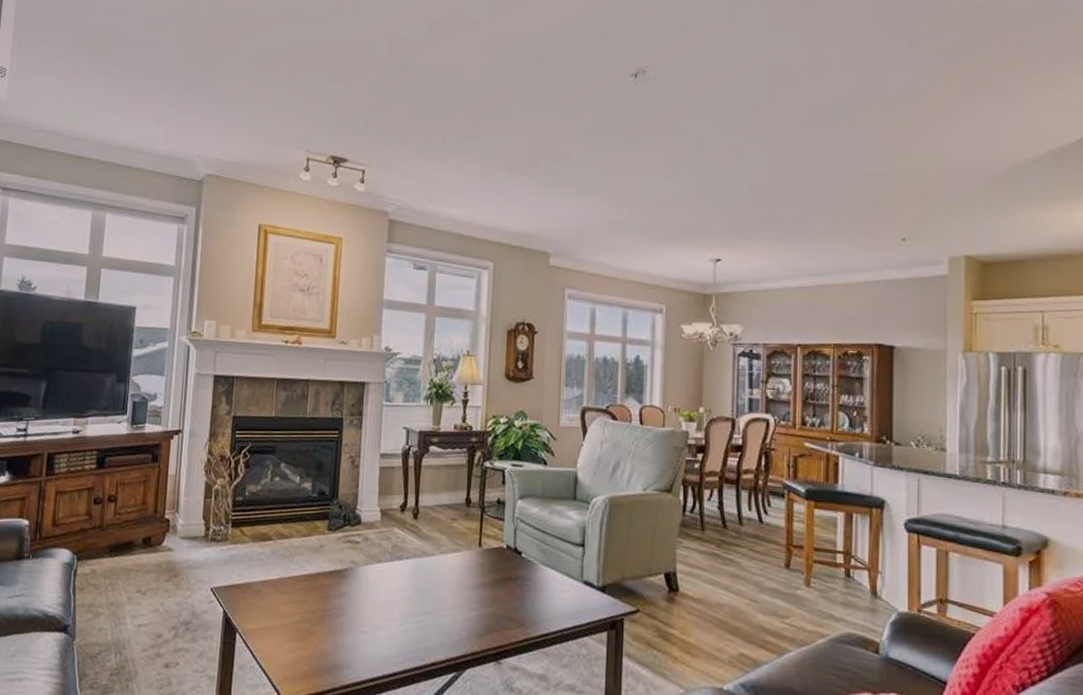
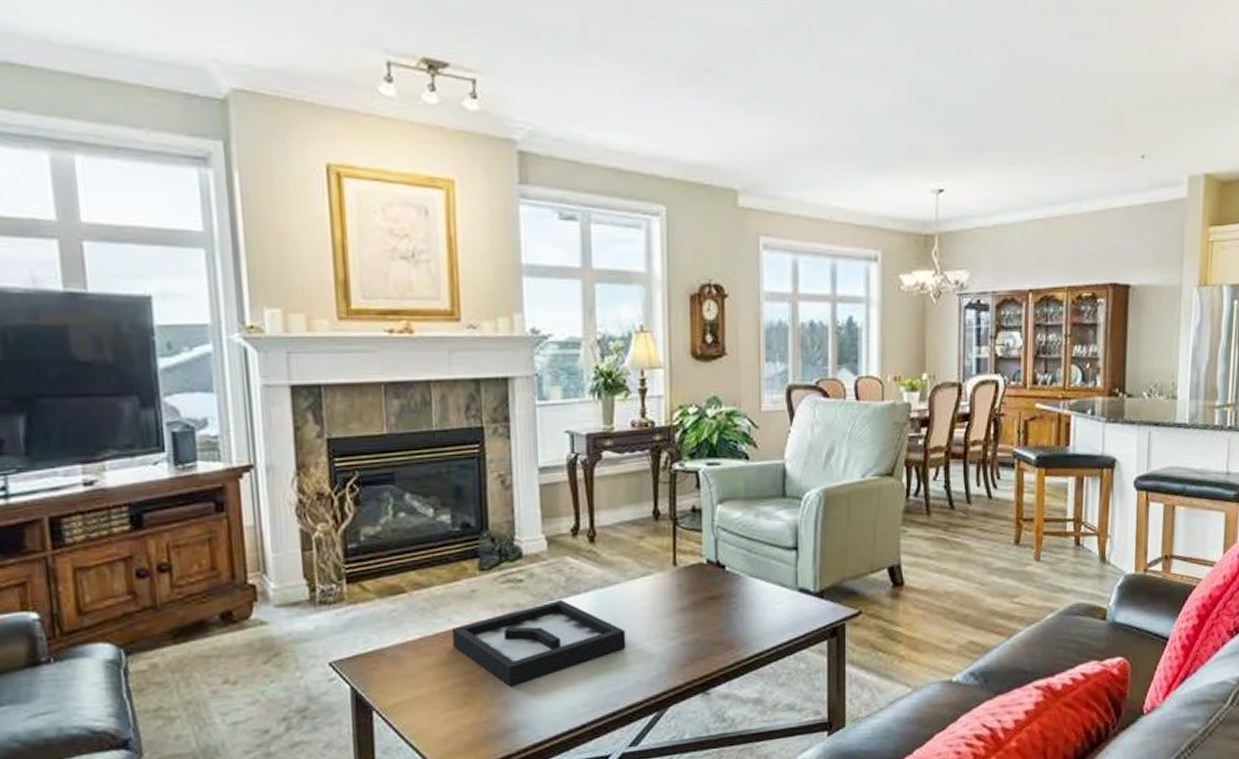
decorative tray: none [301,562,436,630] -> present [451,599,626,687]

